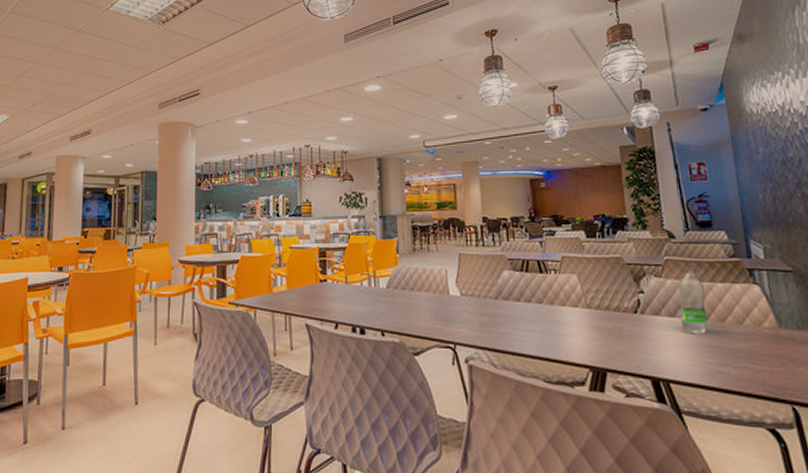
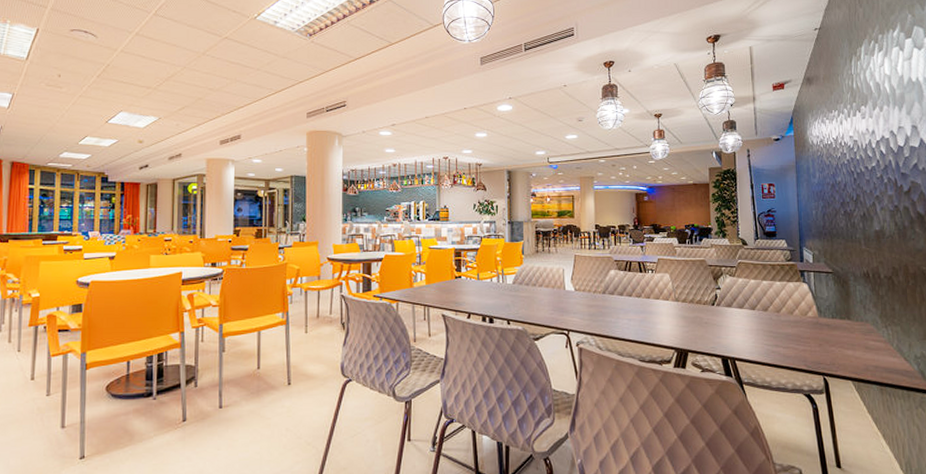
bottle: present [679,268,708,334] -> none [747,269,767,322]

